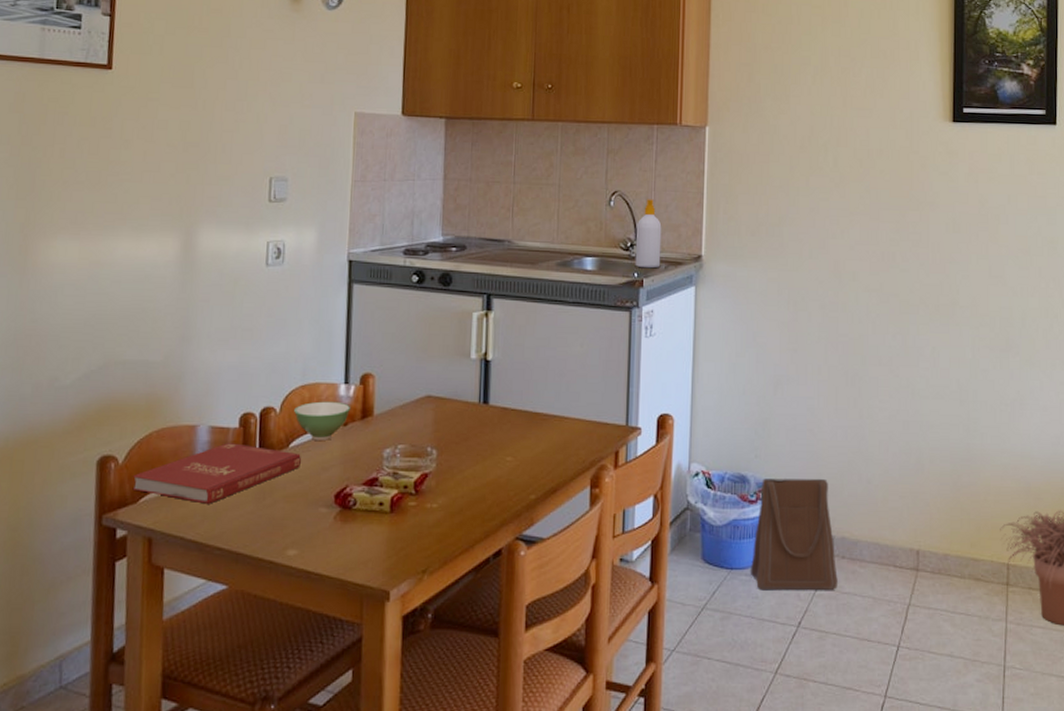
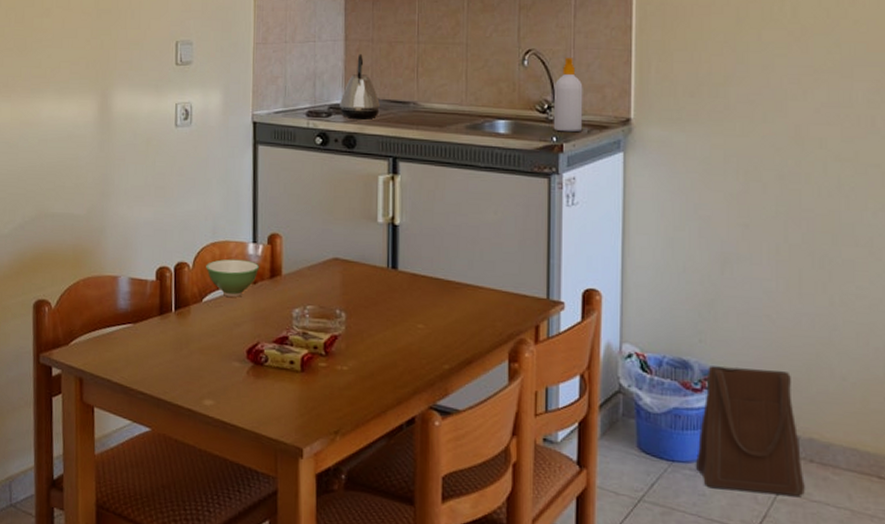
book: present [132,443,302,504] -> none [63,294,215,351]
kettle: none [437,193,477,257] -> present [340,54,381,119]

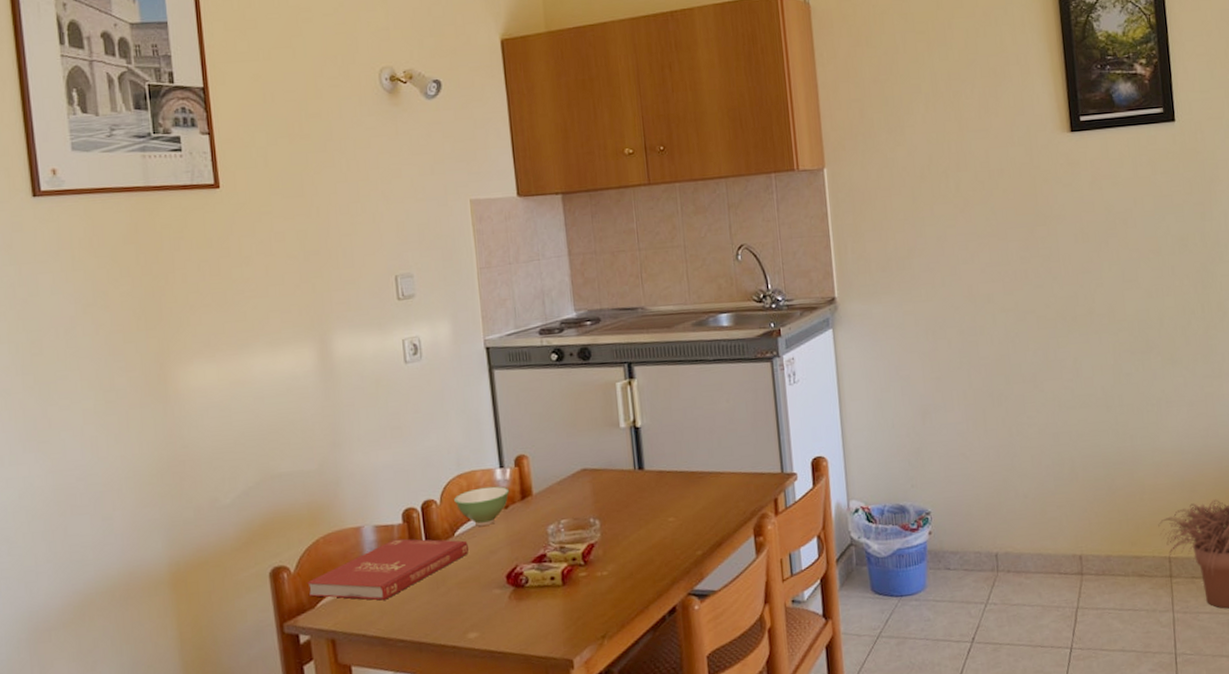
book: none [63,294,215,351] -> present [306,538,469,601]
kettle: present [340,54,381,119] -> none [570,267,611,331]
soap bottle: present [553,57,583,133] -> none [766,248,796,318]
shopping bag: present [695,366,805,496] -> none [919,499,1006,613]

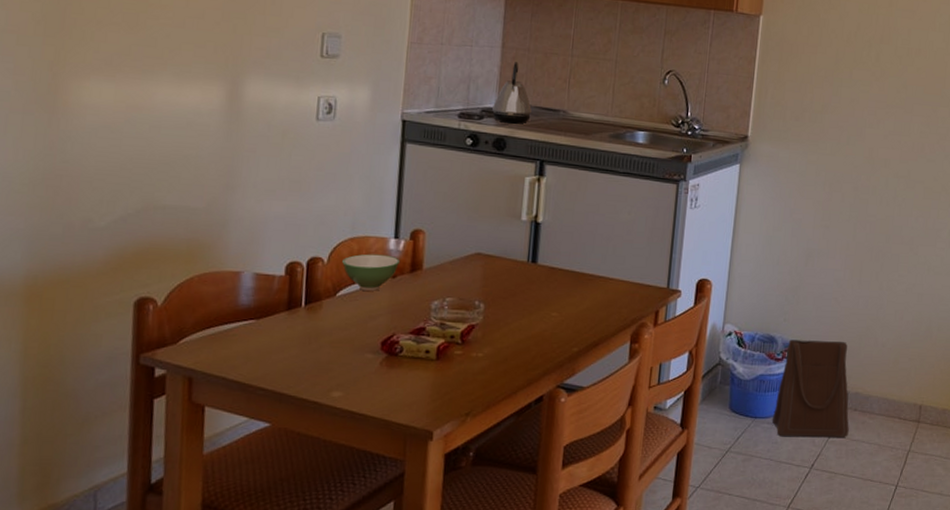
book: present [306,538,469,601] -> none [172,290,349,347]
kettle: none [570,267,611,331] -> present [492,62,533,124]
shopping bag: none [919,499,1006,613] -> present [771,340,849,437]

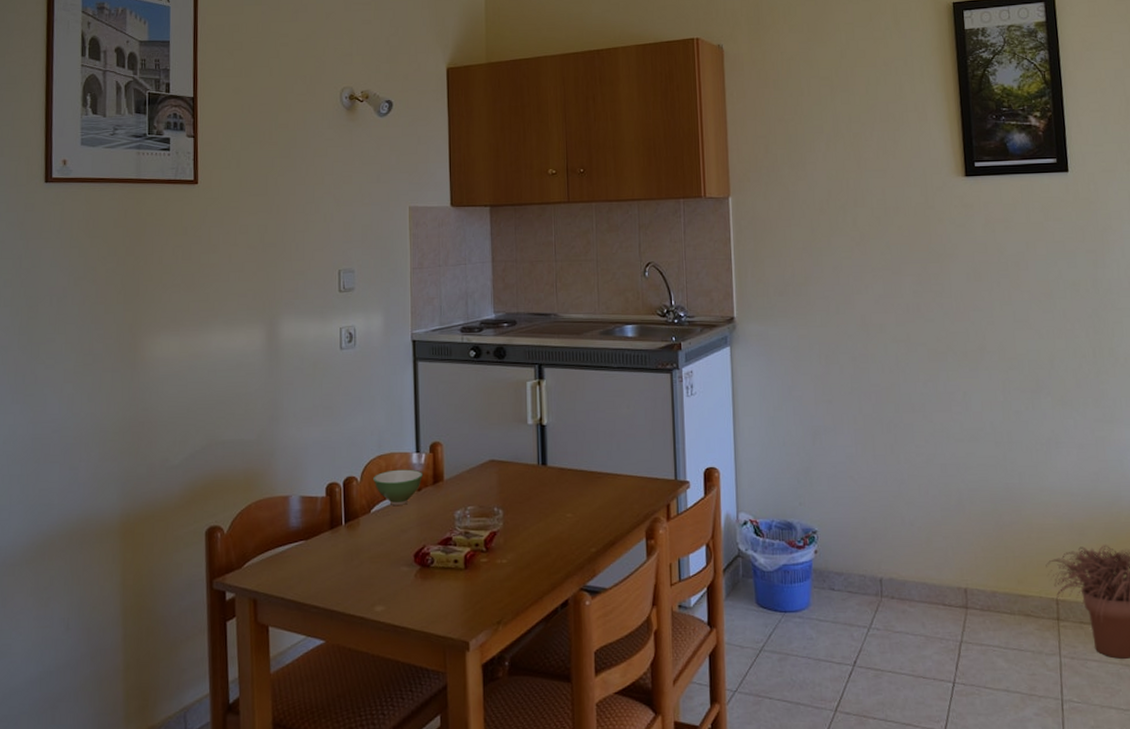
kettle: present [492,62,533,124] -> none [490,274,526,332]
shopping bag: present [771,340,849,437] -> none [802,523,889,632]

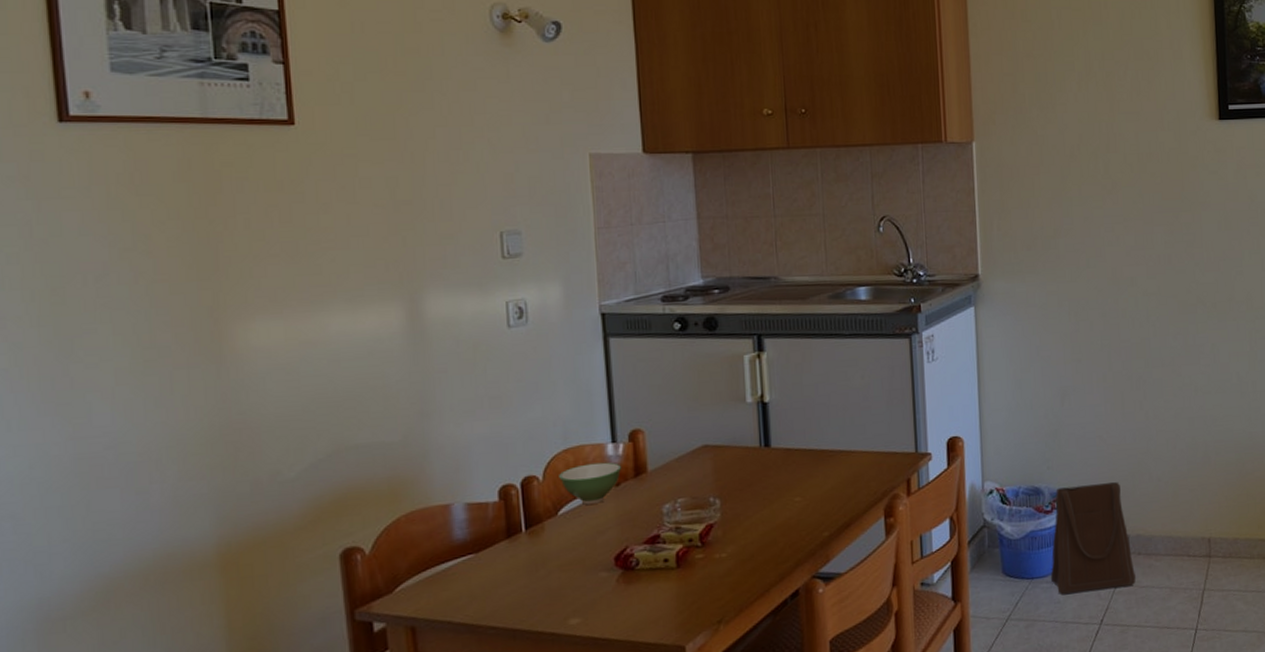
shopping bag: none [802,523,889,632] -> present [1050,482,1136,595]

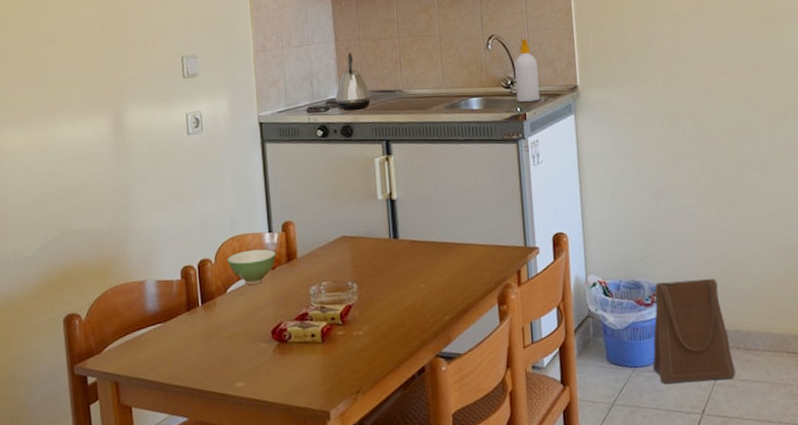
kettle: none [697,232,741,300] -> present [335,52,372,111]
soap bottle: none [908,221,937,293] -> present [514,39,541,103]

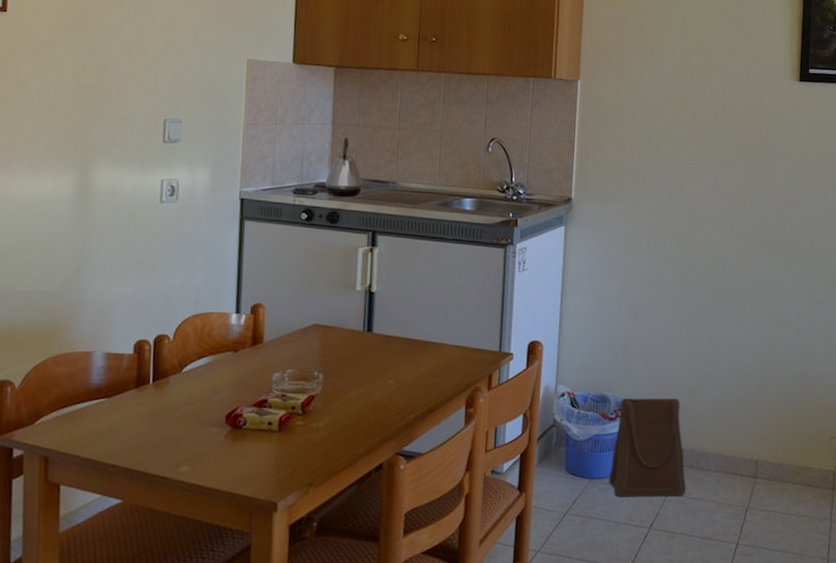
bowl: present [227,249,277,285] -> none [187,329,242,366]
soap bottle: present [514,39,541,103] -> none [510,146,536,210]

